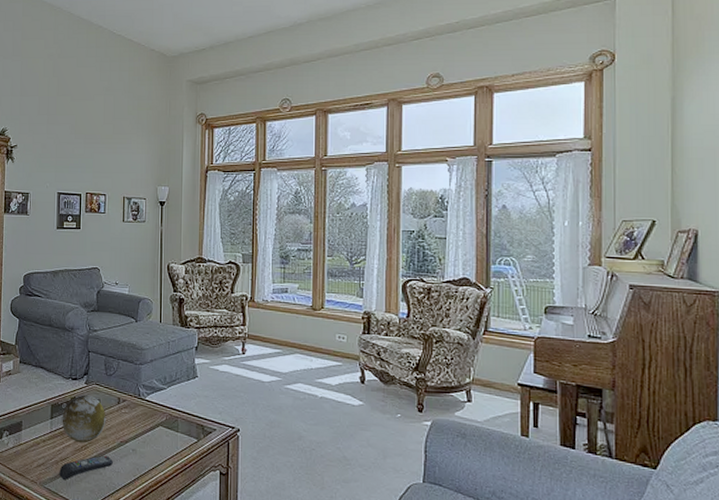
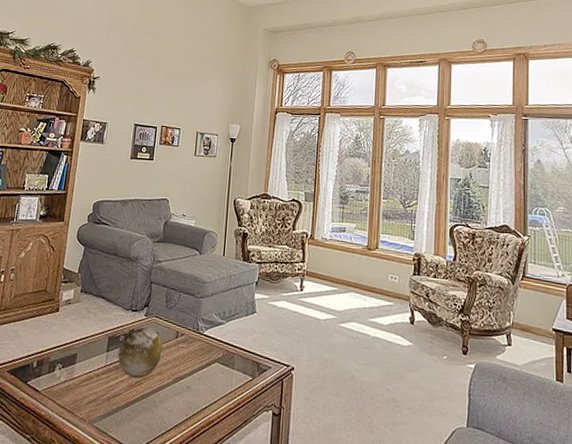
remote control: present [59,455,114,480] -> none [110,392,167,418]

